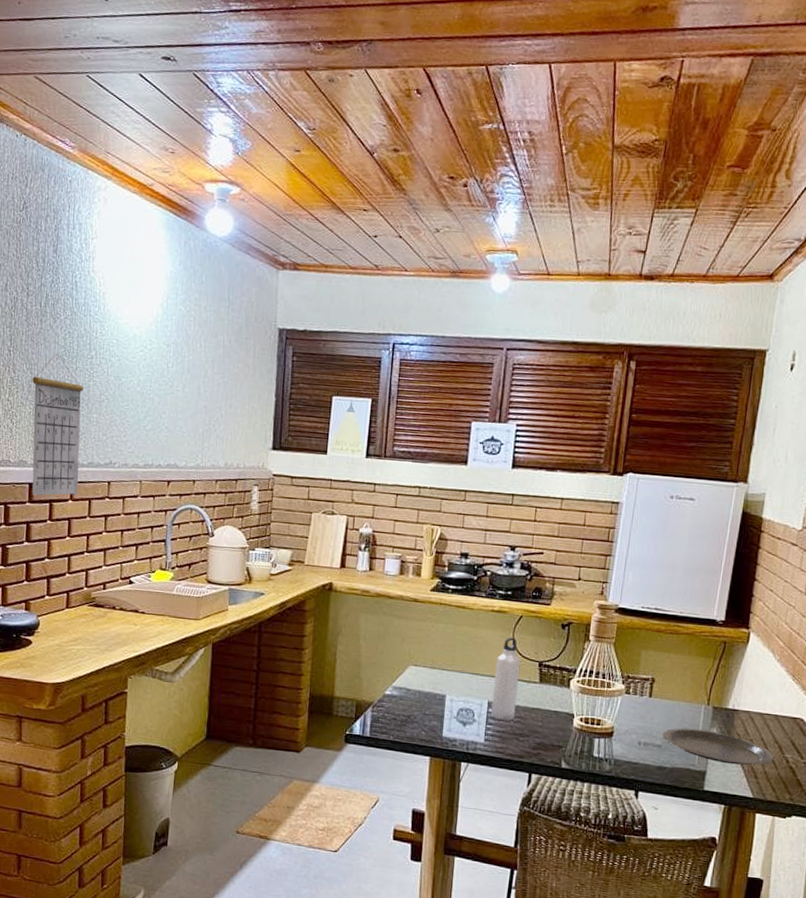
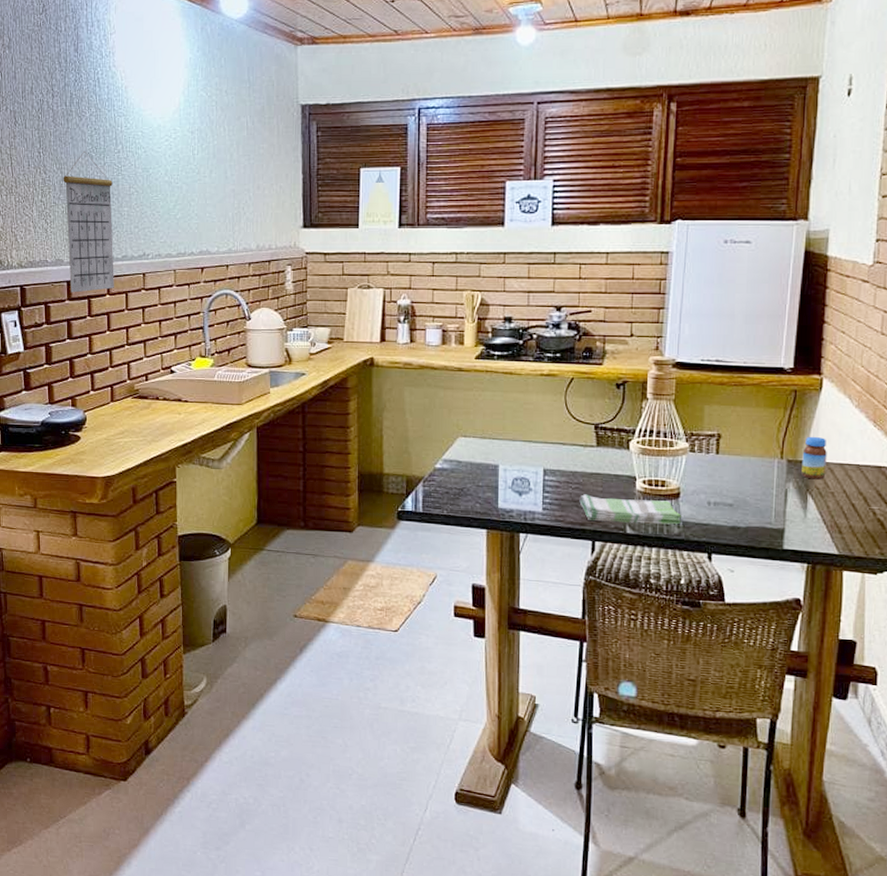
water bottle: present [491,637,521,721] -> none [548,401,575,488]
dish towel: none [519,728,613,762] -> present [579,494,681,525]
plate: present [662,727,775,766] -> none [733,484,860,521]
jar: none [725,685,749,727] -> present [801,436,827,480]

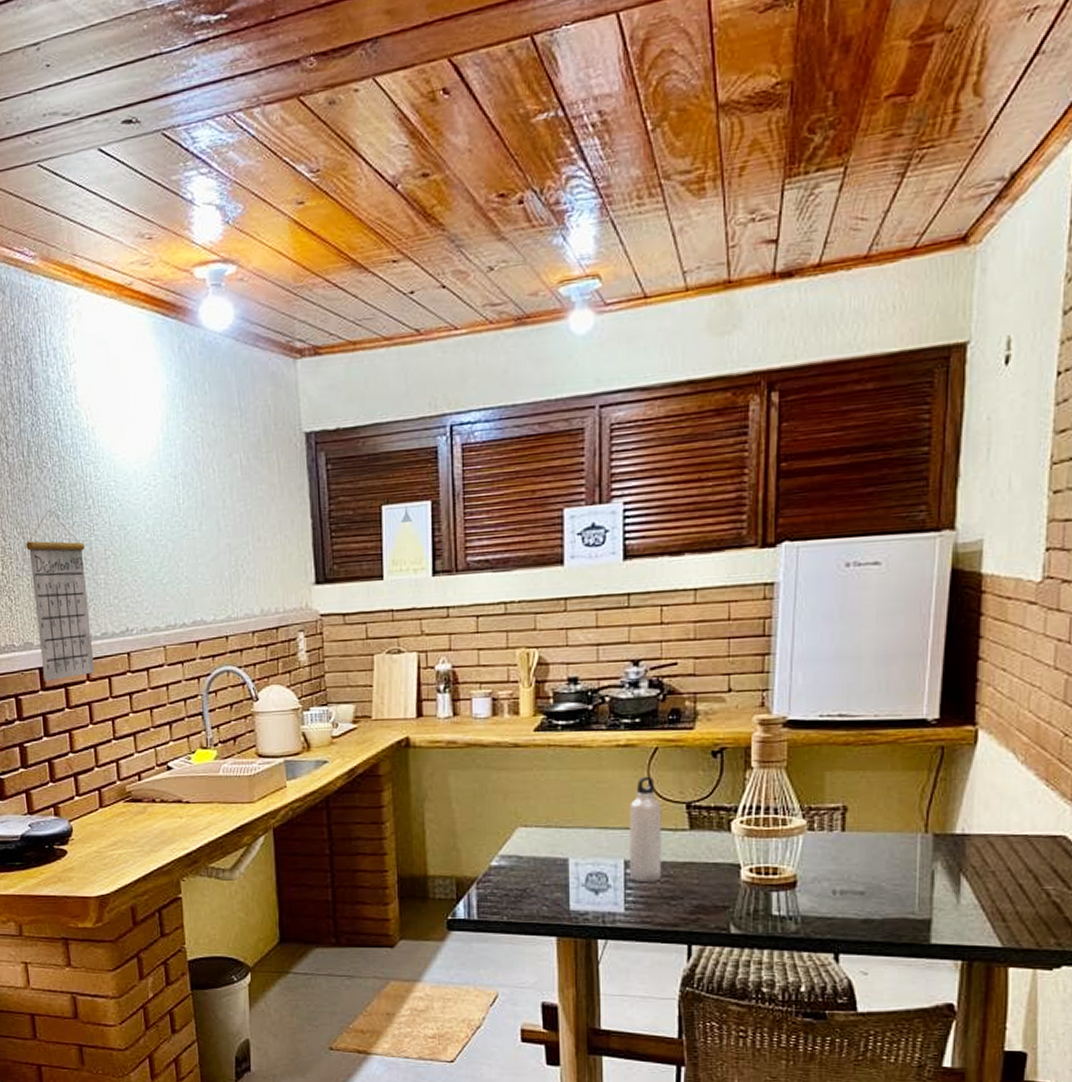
water bottle: none [548,401,575,488] -> present [630,776,662,883]
dish towel: present [579,494,681,525] -> none [670,888,799,921]
jar: present [801,436,827,480] -> none [952,802,985,856]

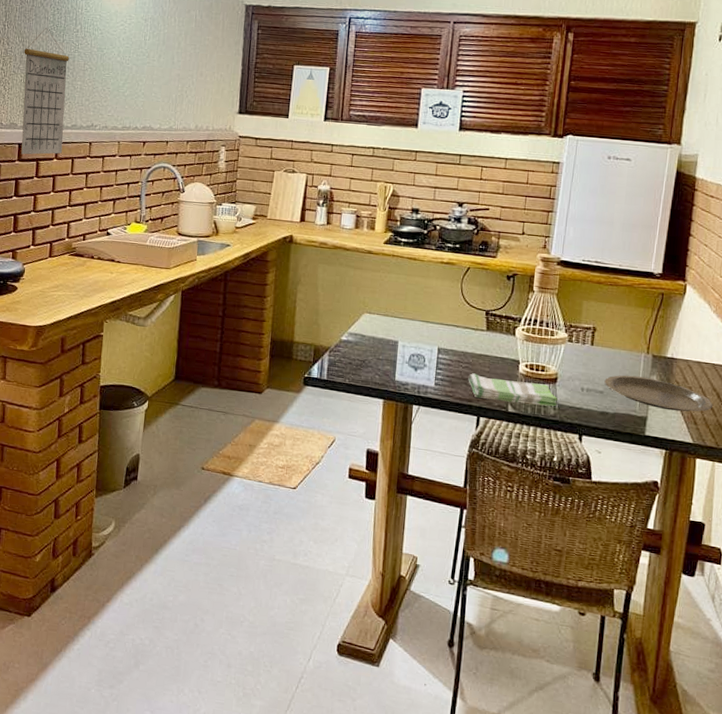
water bottle: present [630,776,662,883] -> none [441,287,469,367]
dish towel: none [670,888,799,921] -> present [468,373,557,407]
plate: none [865,865,1030,907] -> present [604,375,714,412]

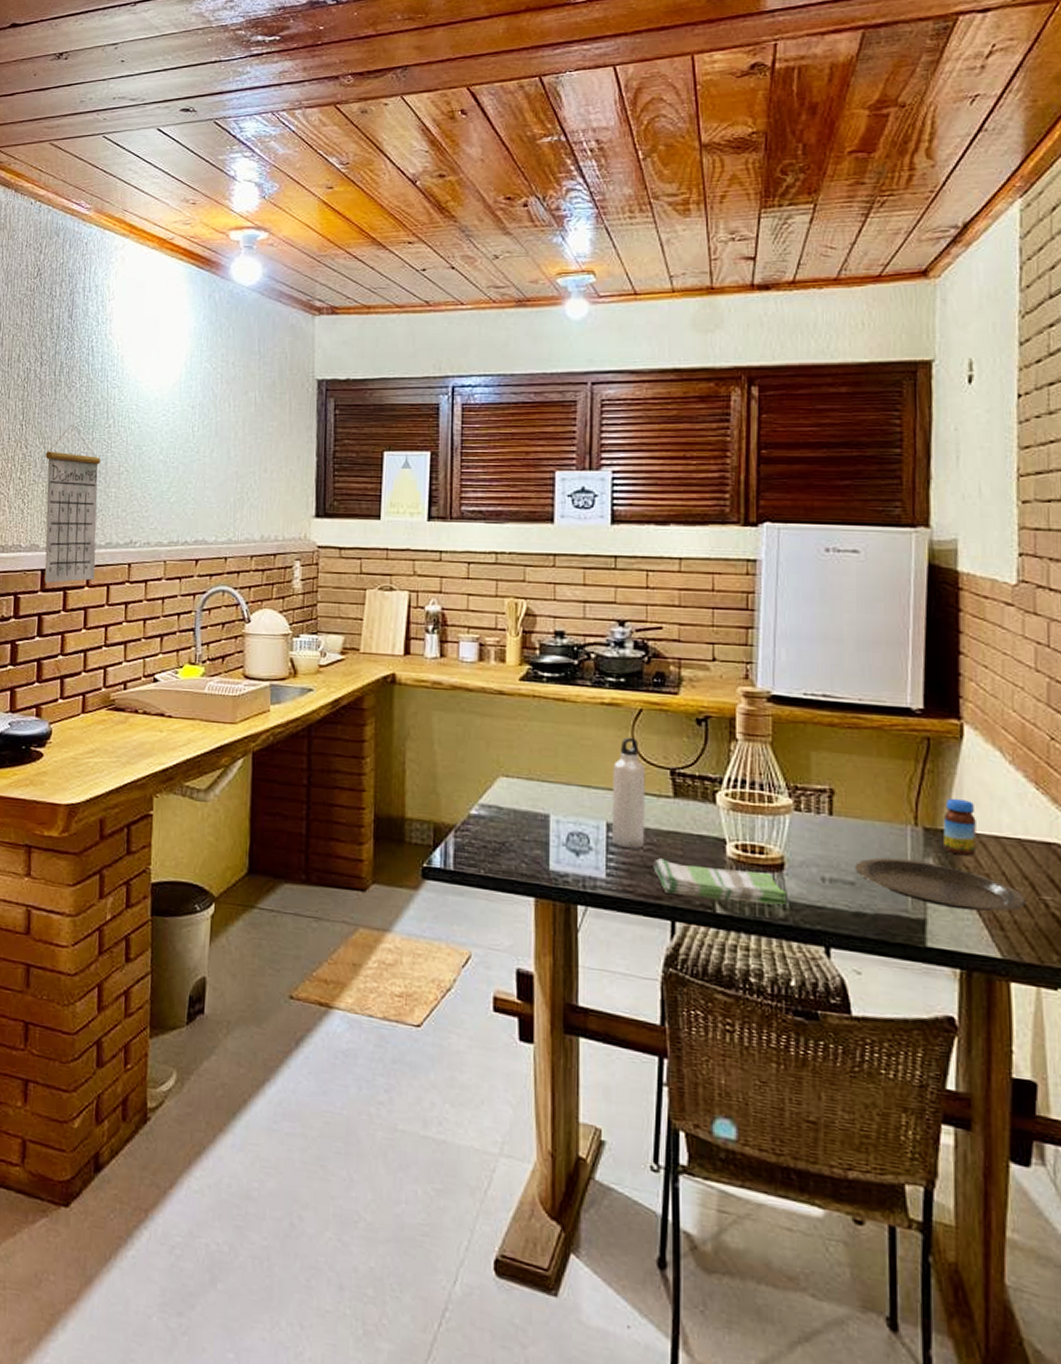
water bottle: none [441,287,469,367] -> present [612,737,645,850]
jar: none [664,335,687,375] -> present [943,798,977,856]

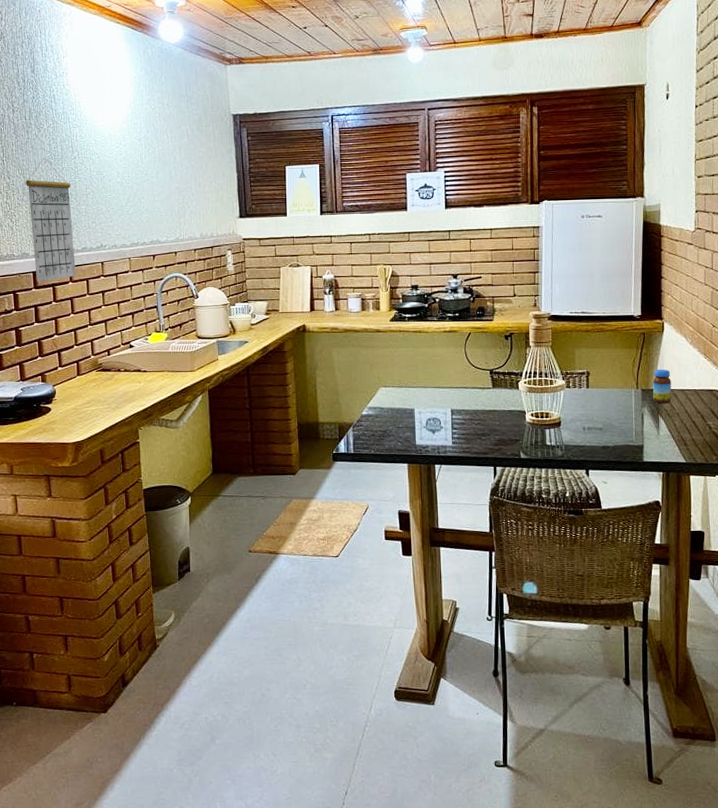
water bottle: present [612,737,645,850] -> none [454,352,476,425]
dish towel: present [653,858,787,906] -> none [481,428,563,450]
plate: present [855,857,1027,912] -> none [602,409,699,437]

